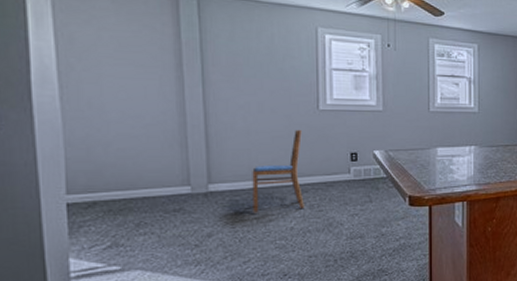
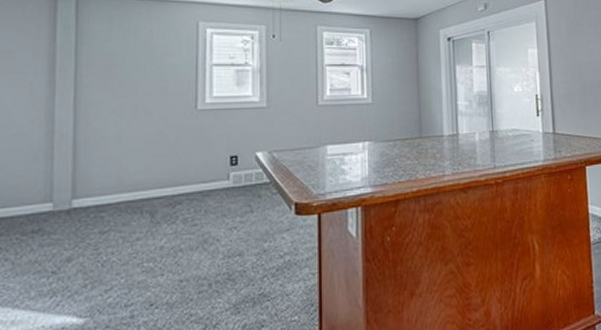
dining chair: present [252,130,304,214] -> none [119,133,177,232]

